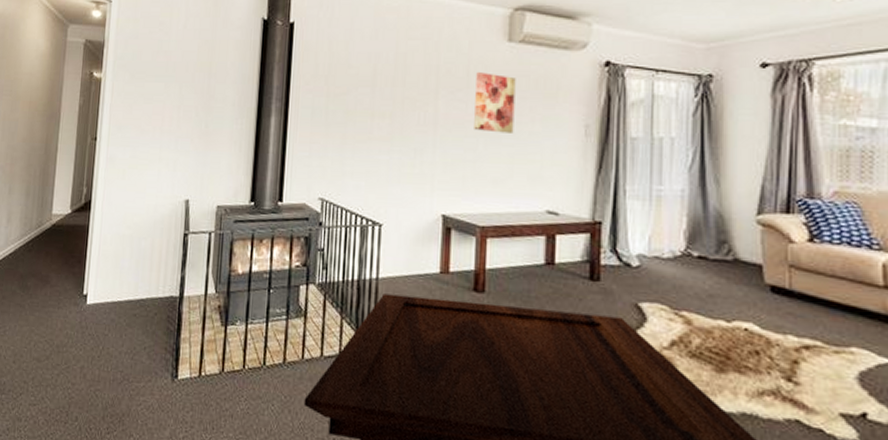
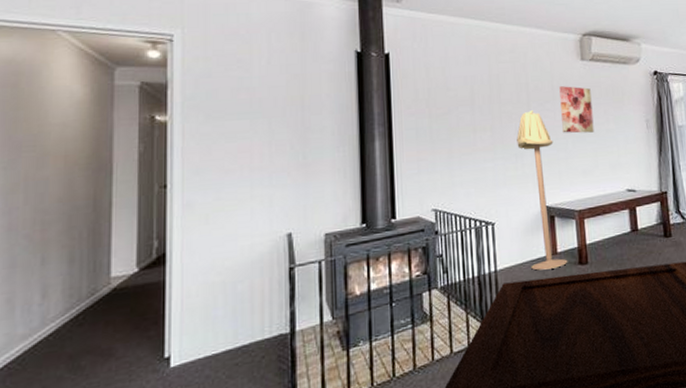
floor lamp: none [417,99,461,290] -> present [516,110,568,271]

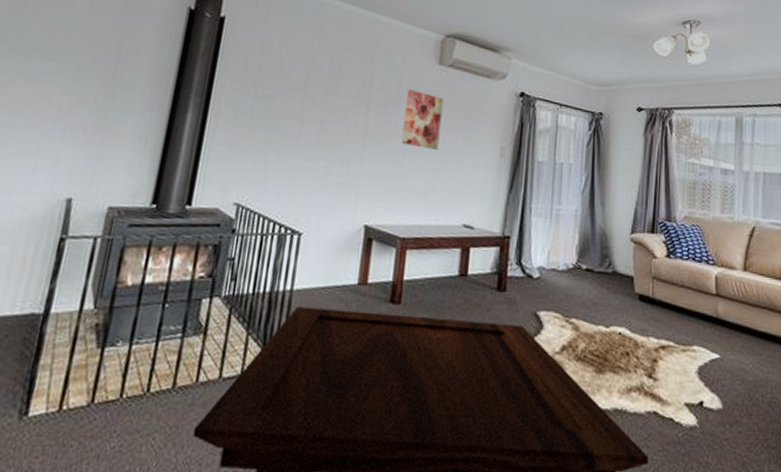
floor lamp: present [516,110,568,271] -> none [333,111,389,302]

